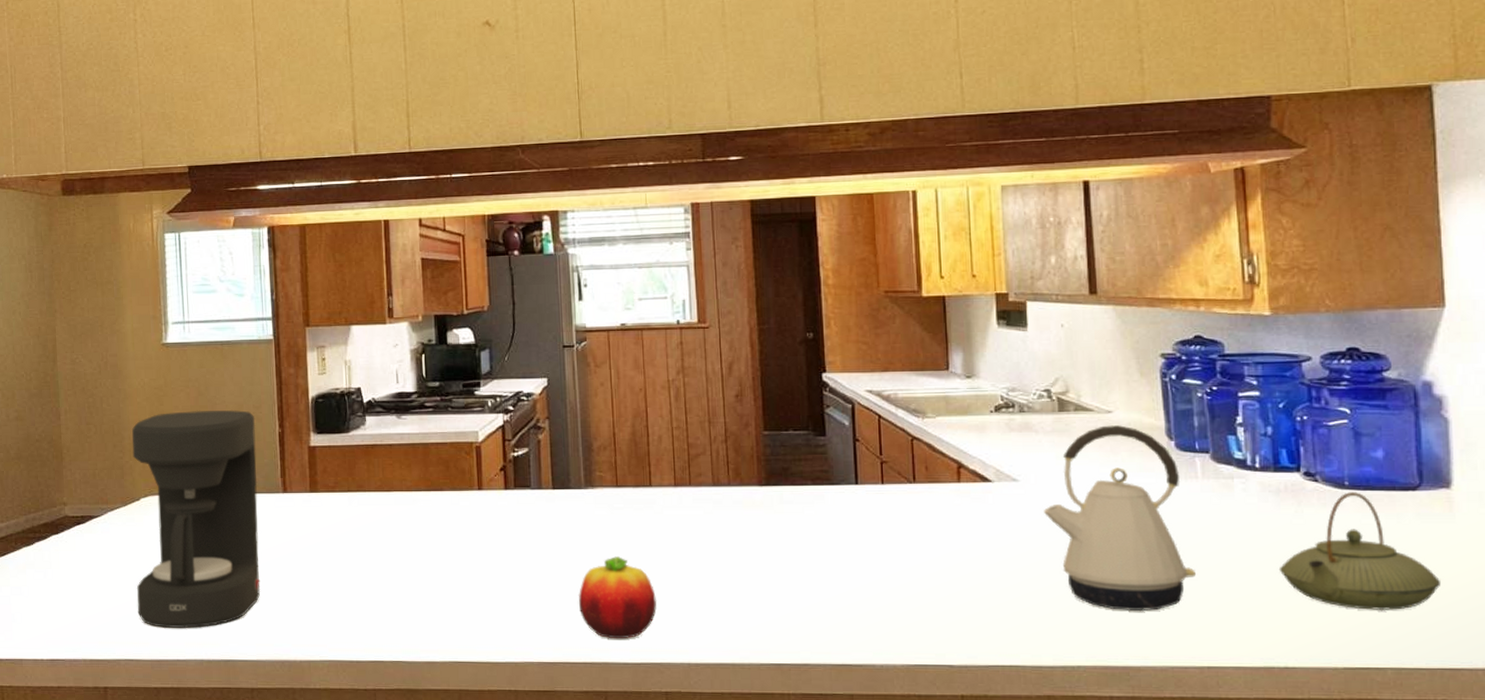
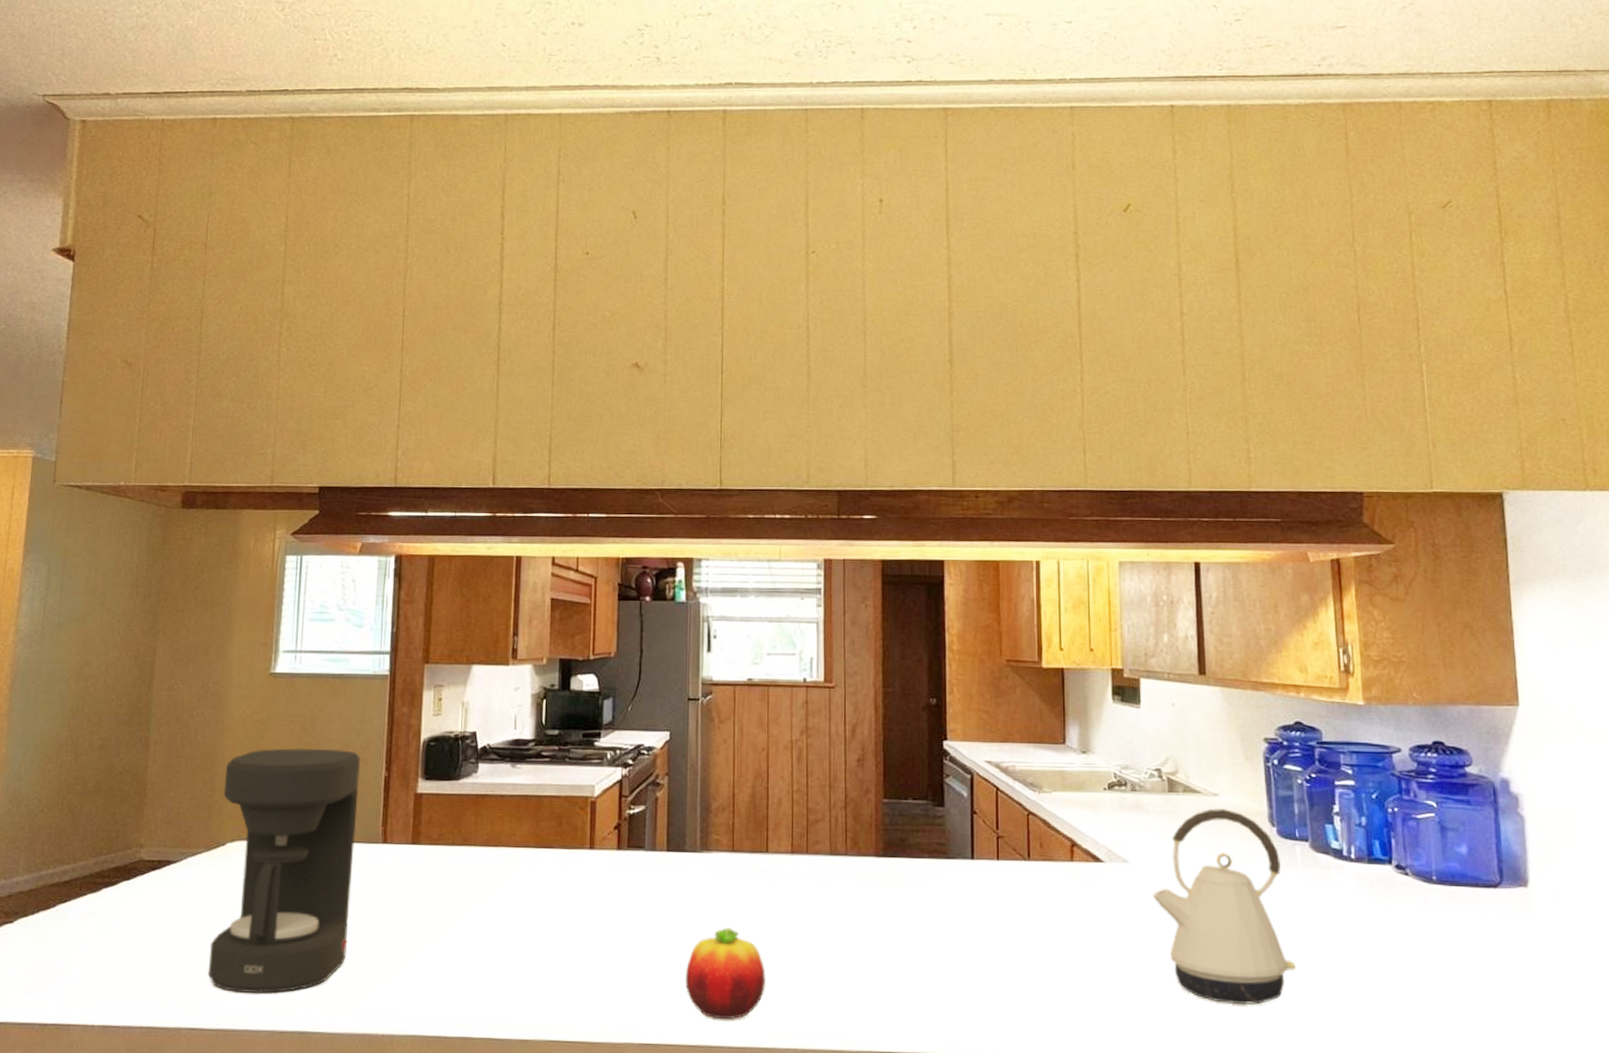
teapot: present [1280,492,1440,611] -> none [1374,887,1521,1012]

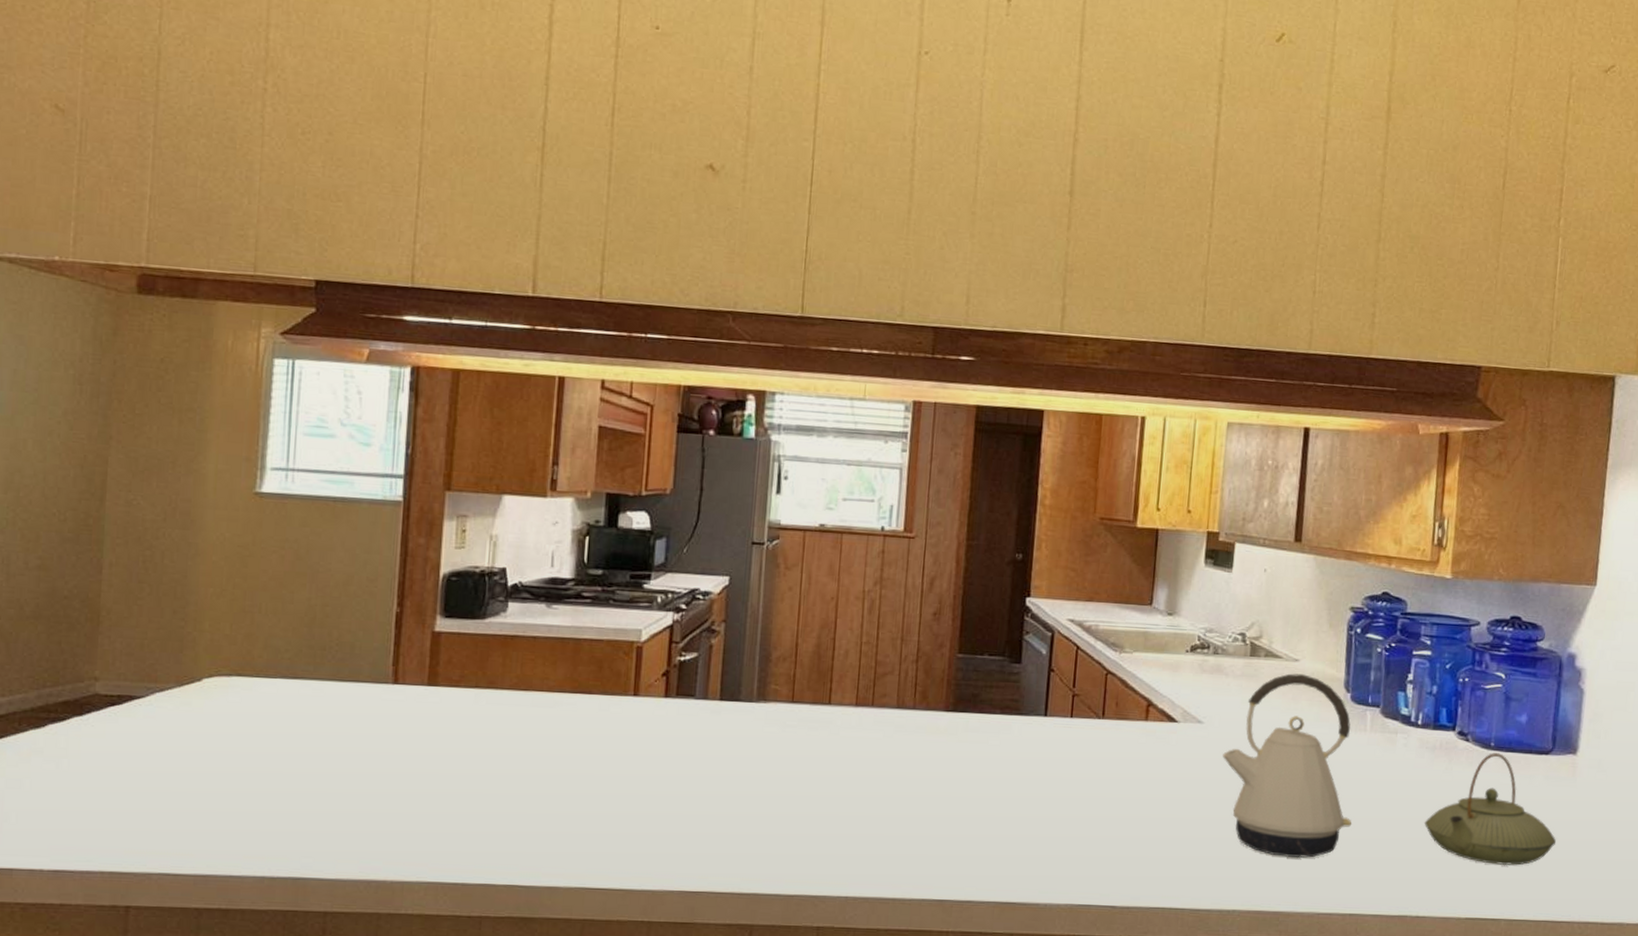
coffee maker: present [208,747,361,994] -> none [182,577,368,839]
fruit: present [685,928,766,1020] -> none [733,778,820,869]
teapot: none [1374,887,1521,1012] -> present [1425,753,1556,866]

